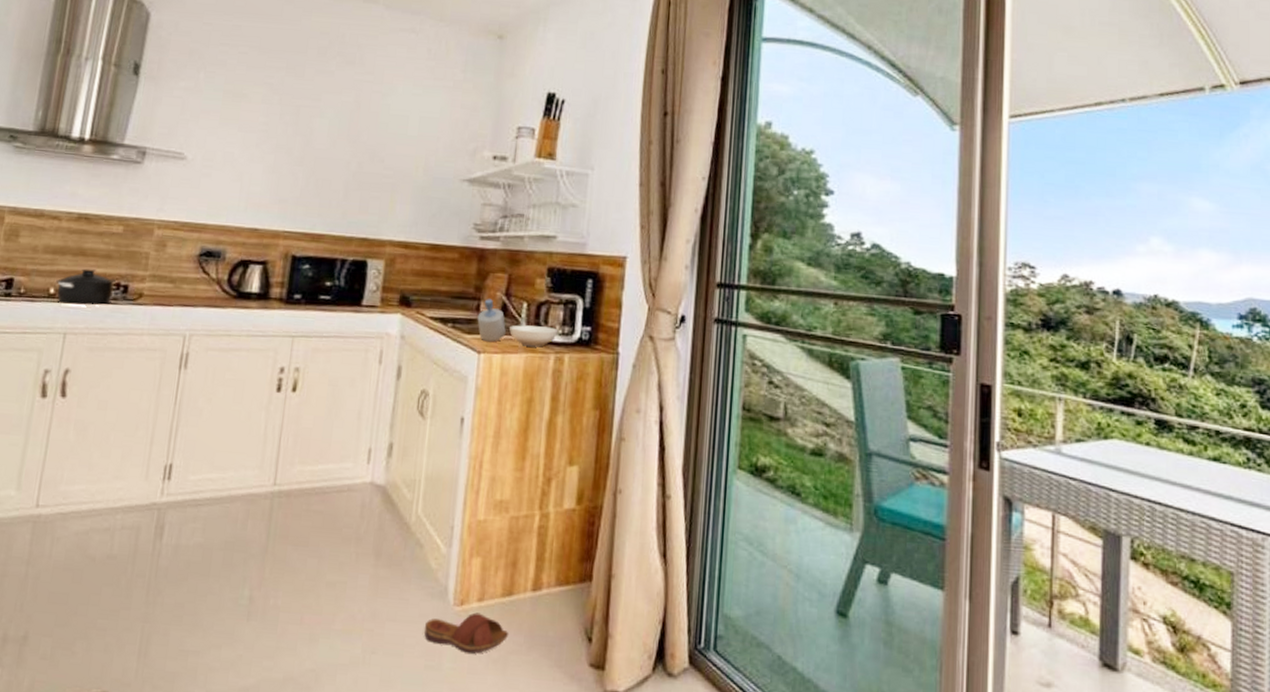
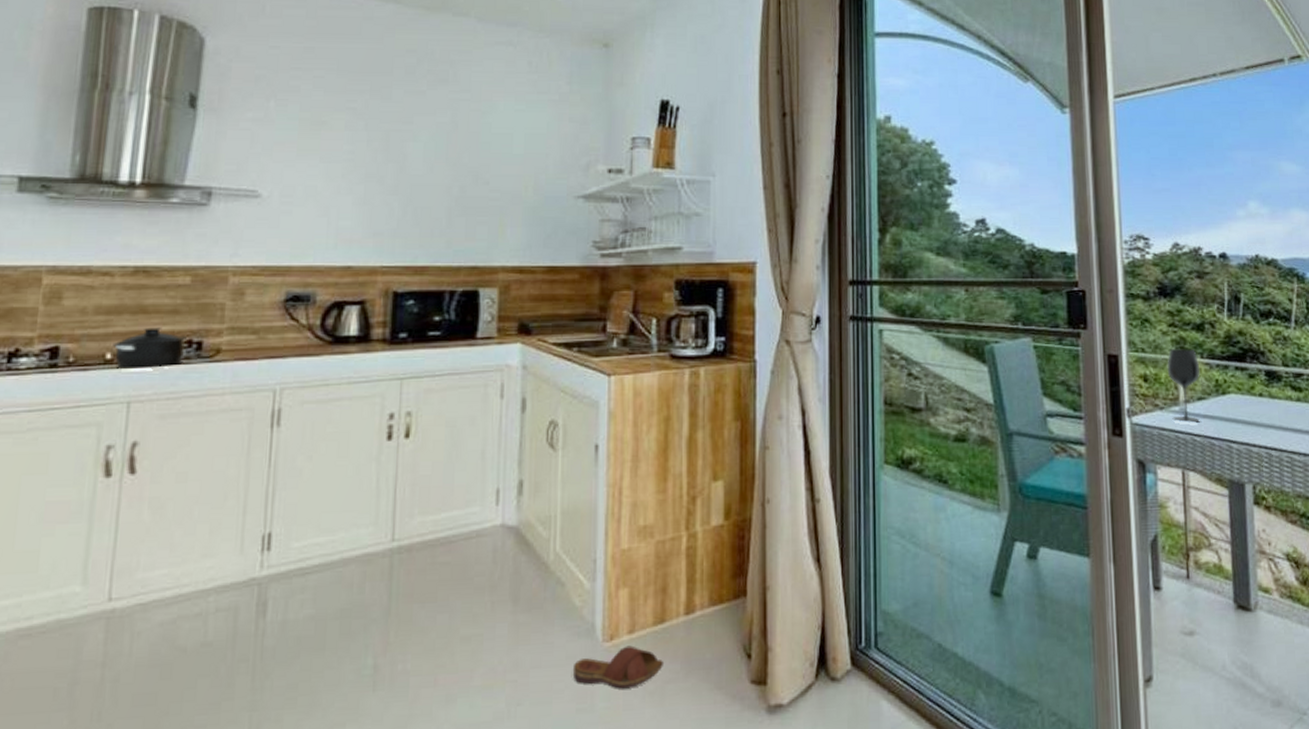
soap dispenser: present [477,299,506,342] -> none [604,318,636,363]
bowl: present [508,325,559,347] -> none [639,341,692,364]
wine glass: none [1044,384,1081,466] -> present [1167,348,1201,424]

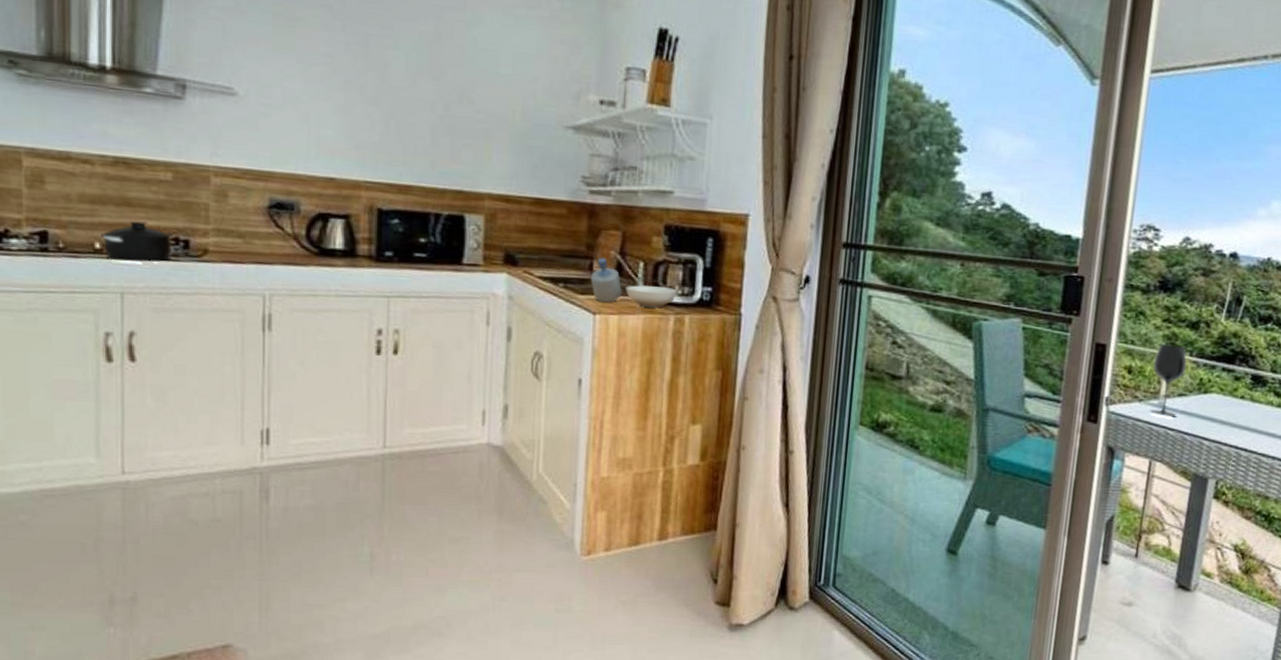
sandal: present [572,645,665,689] -> none [552,561,637,597]
soap dispenser: none [604,318,636,363] -> present [590,258,622,303]
bowl: none [639,341,692,364] -> present [625,285,678,308]

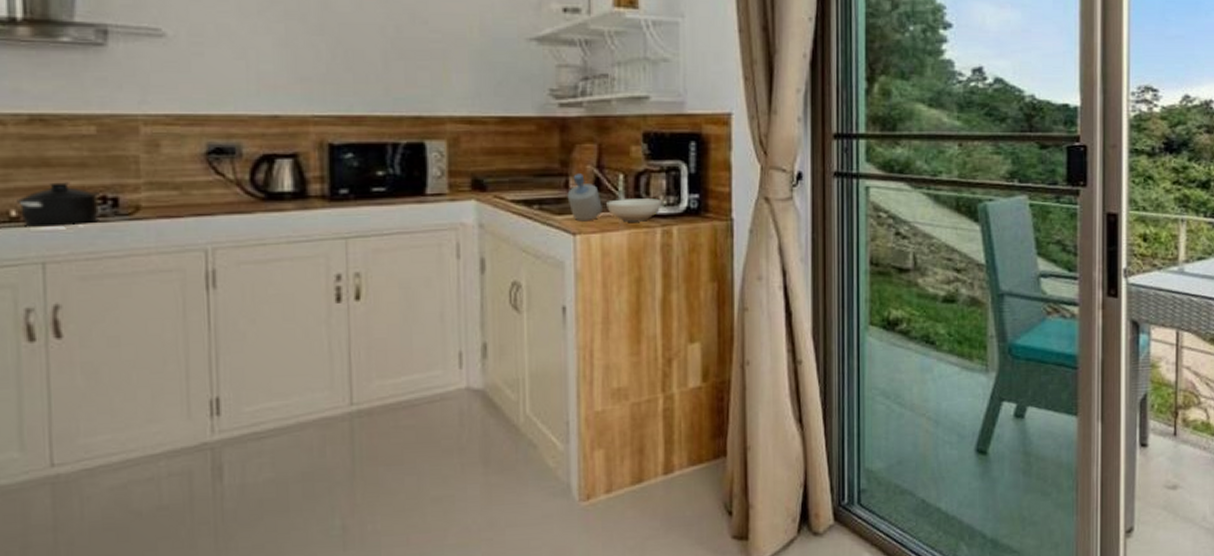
wine glass: present [1149,343,1187,418] -> none [1168,206,1202,284]

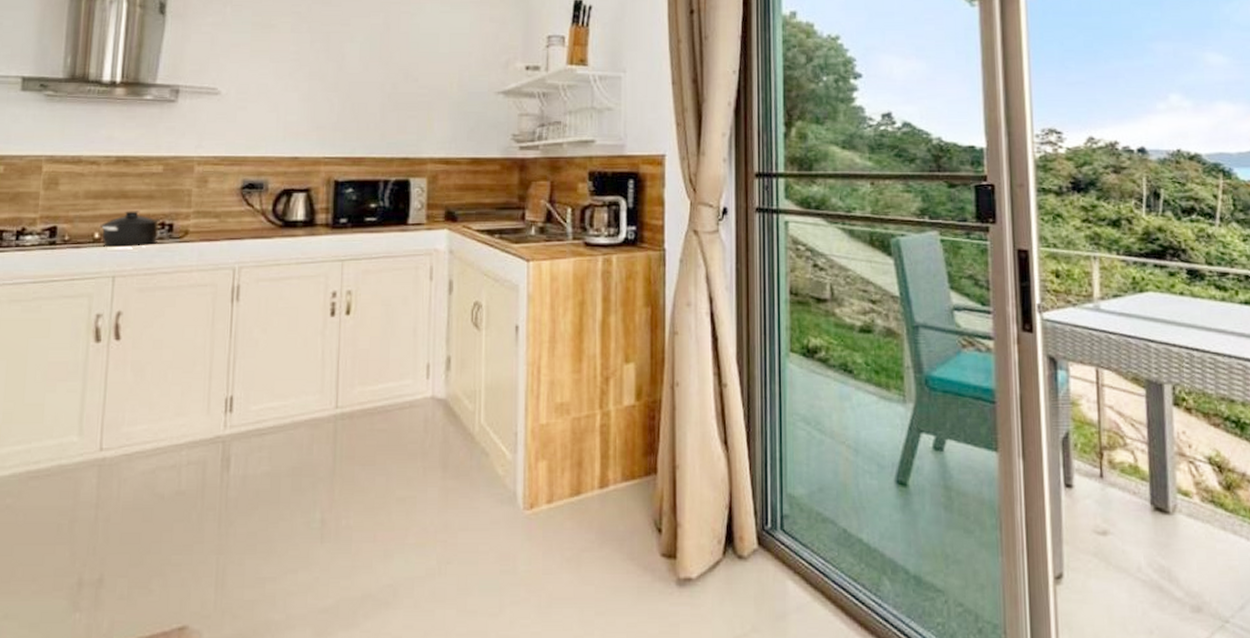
soap dispenser: present [567,174,602,222] -> none [523,207,552,250]
bowl: present [605,198,663,222] -> none [555,230,604,251]

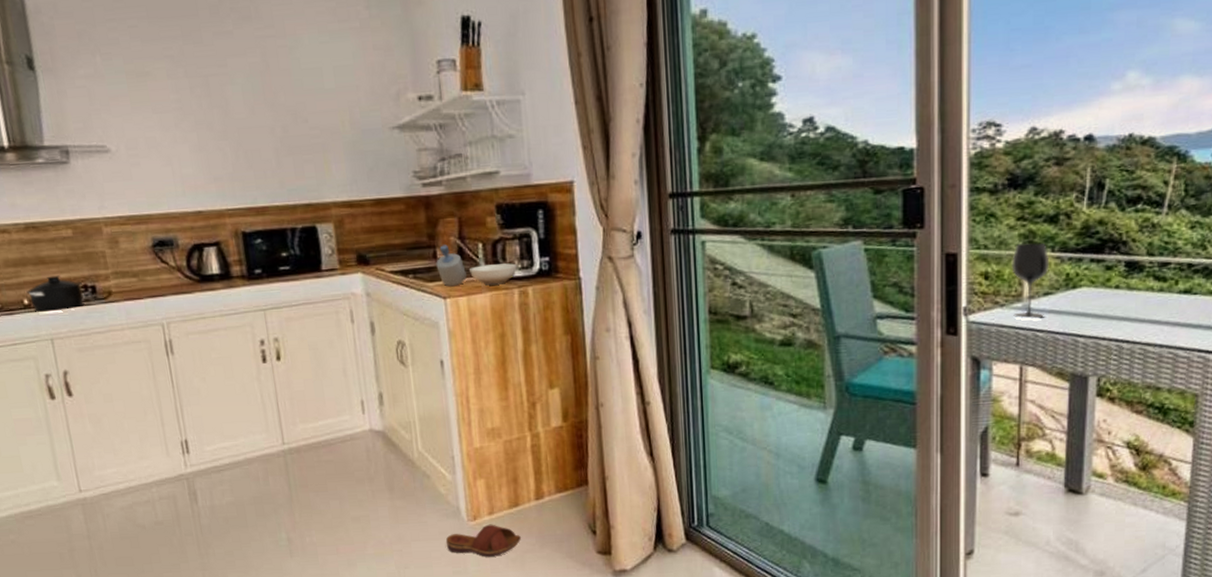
sandal: none [496,514,581,554] -> present [445,524,522,557]
soap dispenser: none [523,207,552,250] -> present [436,245,467,287]
bowl: none [555,230,604,251] -> present [468,263,518,286]
wine glass: none [1080,244,1116,322] -> present [1011,241,1050,320]

